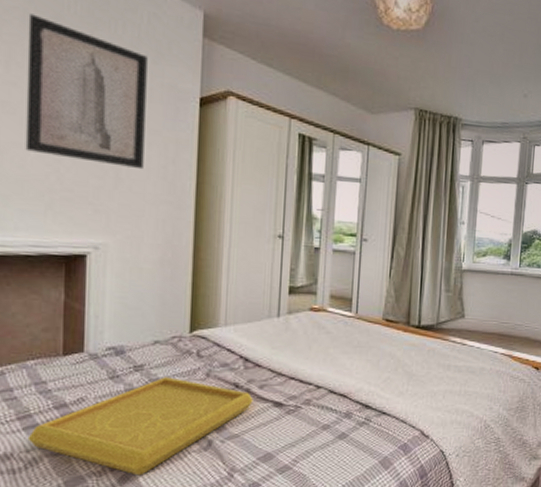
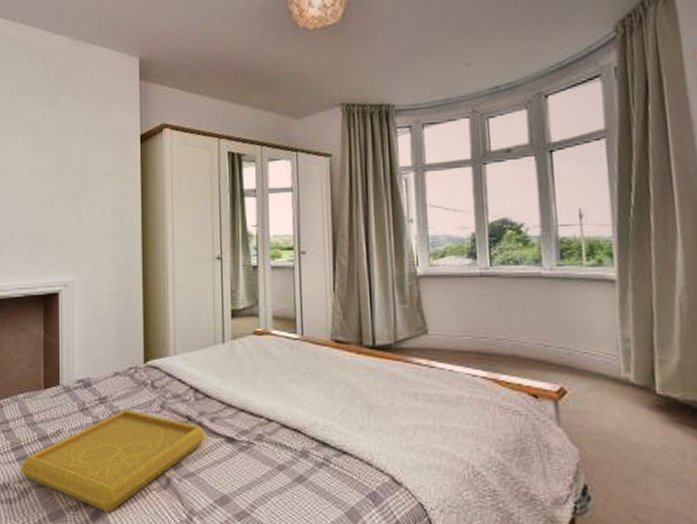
wall art: present [25,13,148,170] -> none [13,92,99,209]

